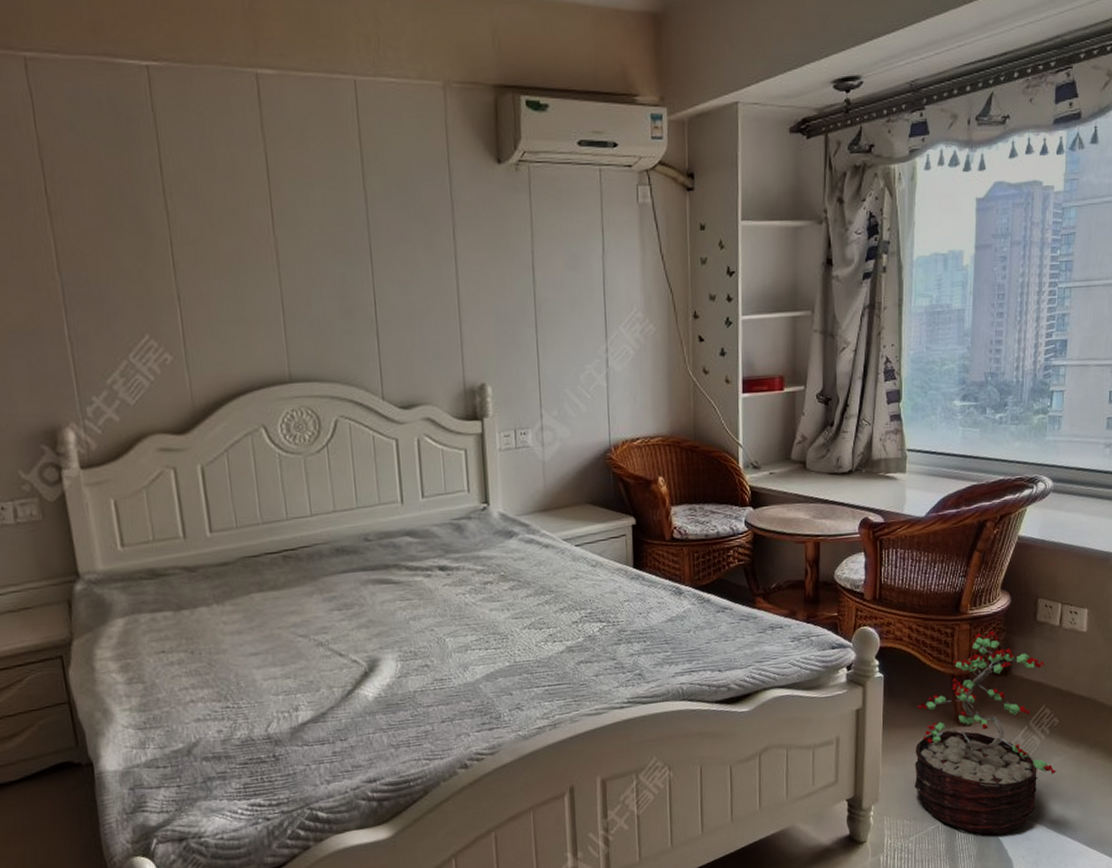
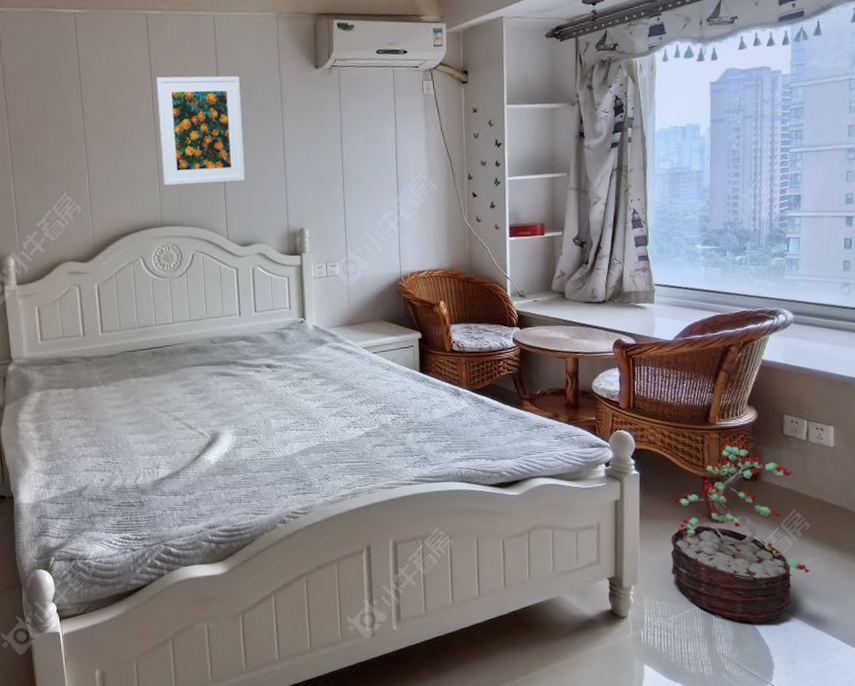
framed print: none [274,167,405,326] -> present [156,76,245,186]

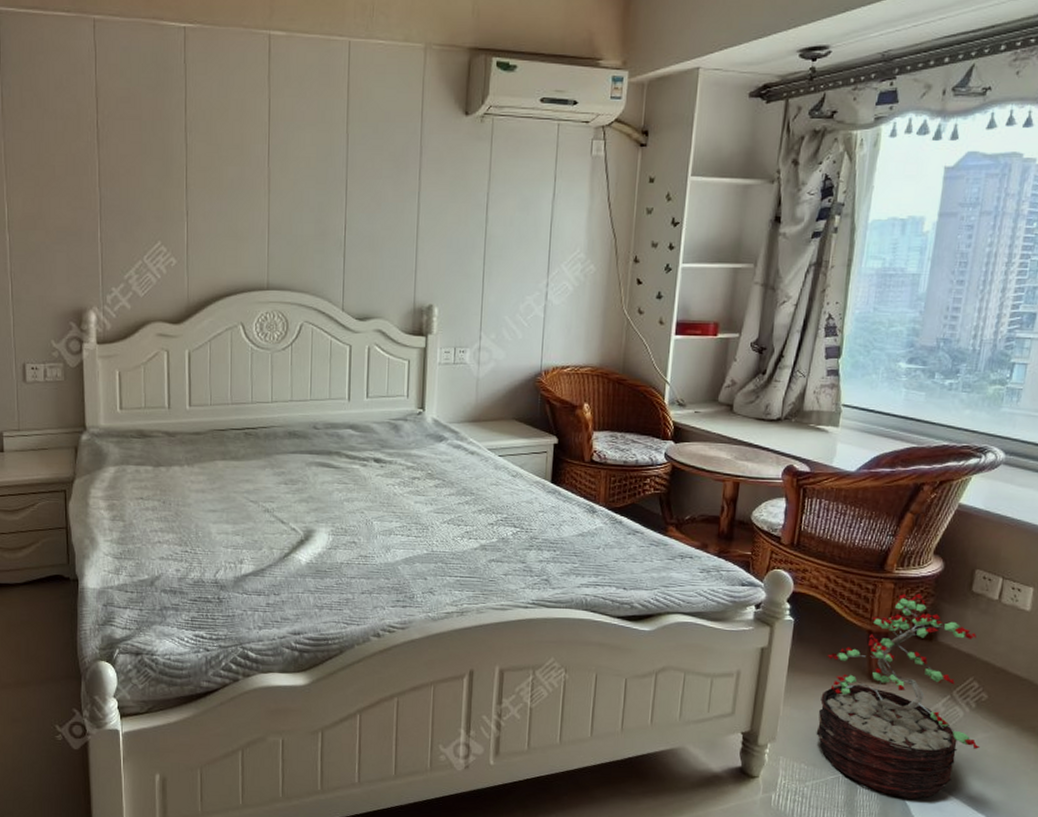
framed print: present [156,76,245,186] -> none [273,112,373,244]

